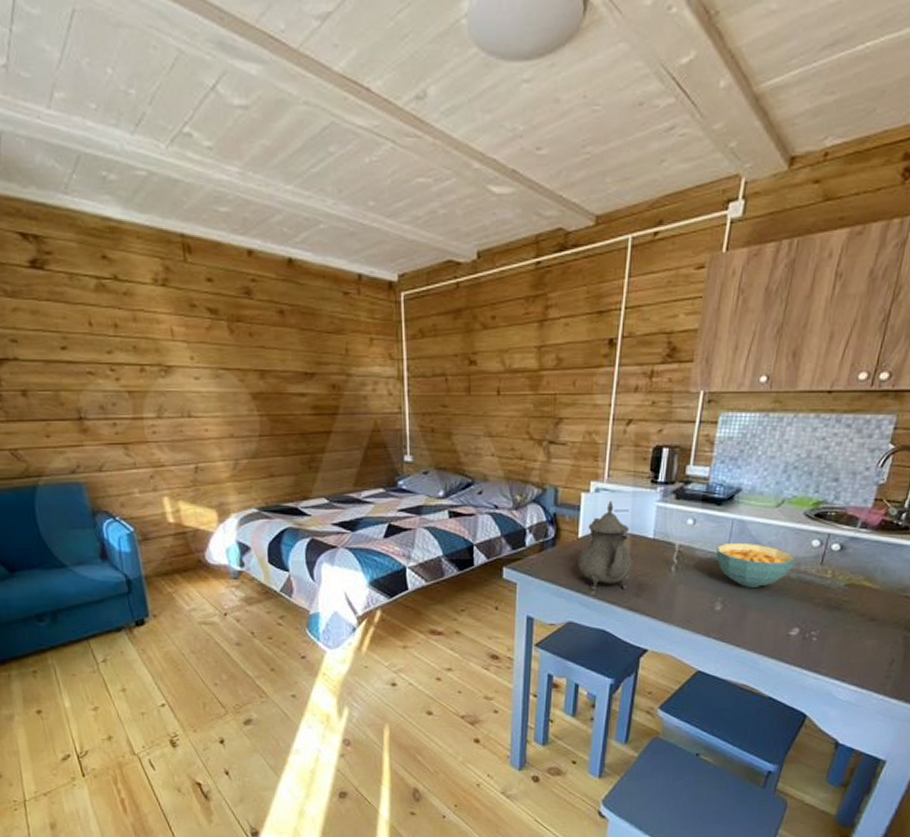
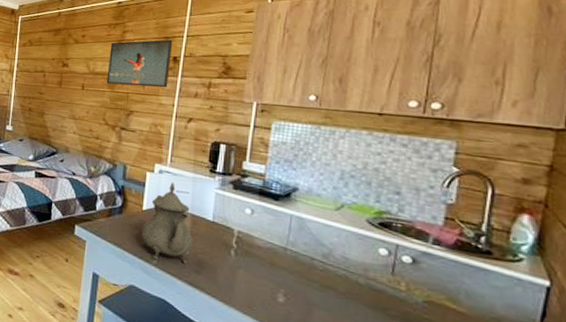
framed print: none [527,314,608,385] -> present [106,39,173,88]
cereal bowl: present [716,542,795,587] -> none [276,237,362,287]

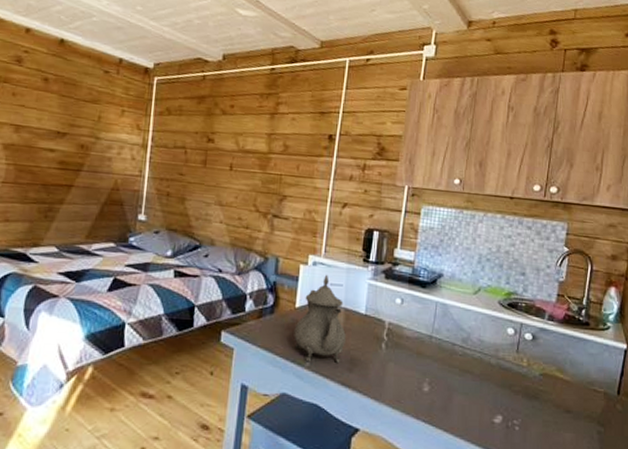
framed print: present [106,39,173,88] -> none [257,114,329,170]

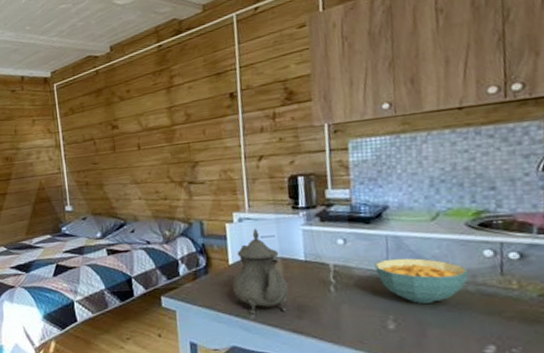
cereal bowl: none [422,324,494,371] -> present [374,258,469,304]

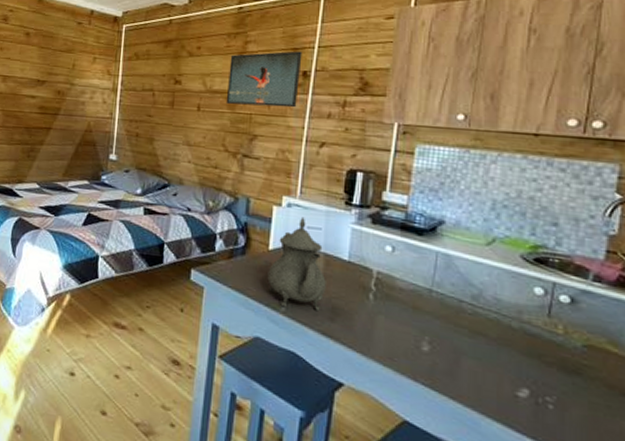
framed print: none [159,74,230,139] -> present [225,51,303,108]
cereal bowl: present [374,258,469,304] -> none [420,276,515,332]

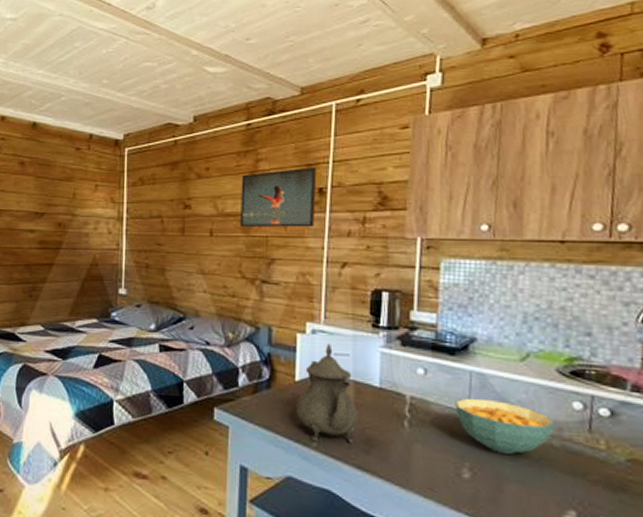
cereal bowl: none [420,276,515,332] -> present [455,398,555,454]

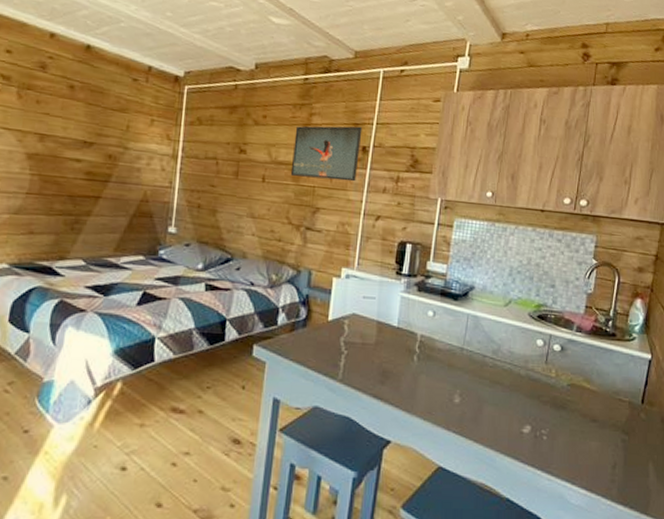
teapot: present [296,343,358,443] -> none [326,287,378,375]
cereal bowl: present [455,398,555,454] -> none [454,336,523,382]

